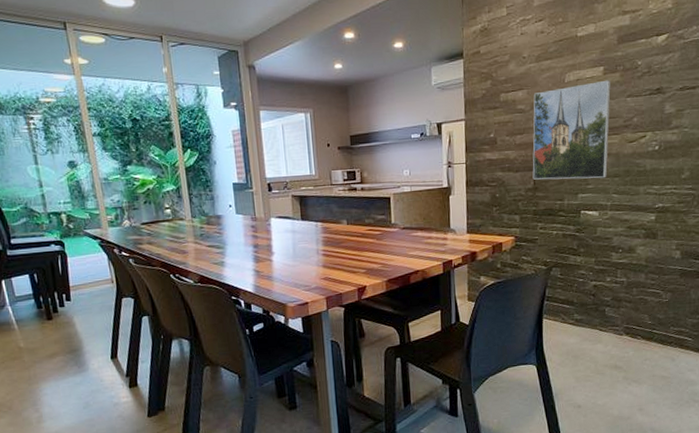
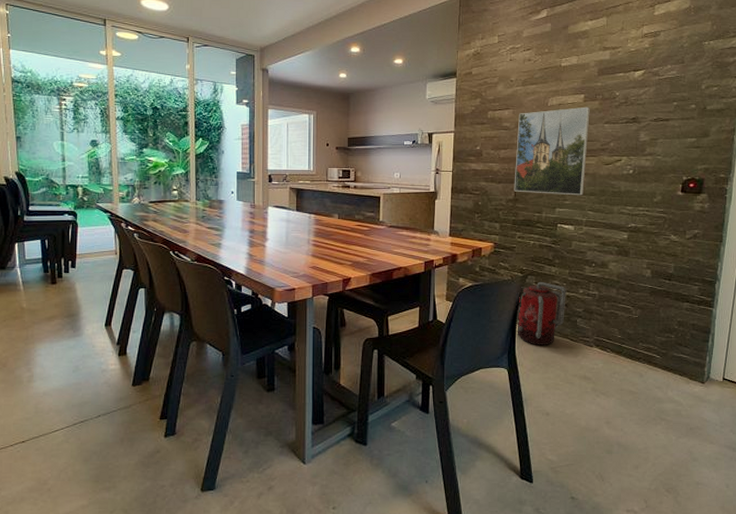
fire extinguisher: none [542,272,593,339] -> present [516,281,566,345]

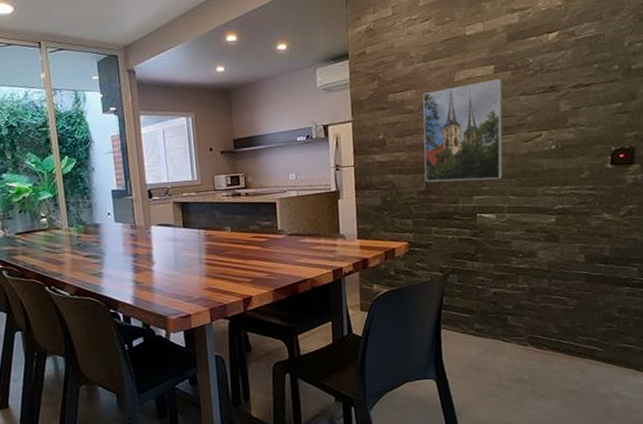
fire extinguisher: present [516,281,566,345] -> none [440,279,494,351]

